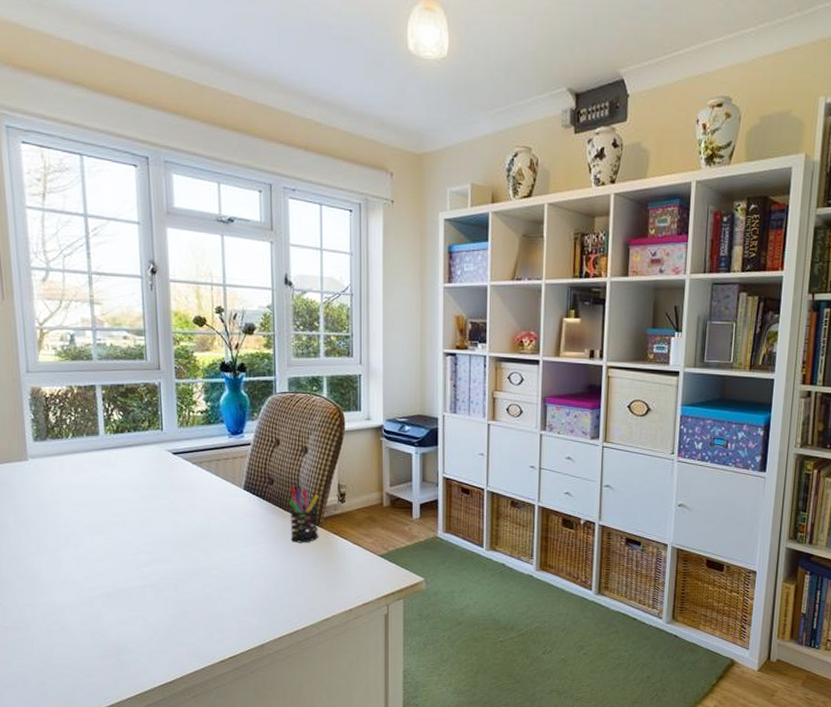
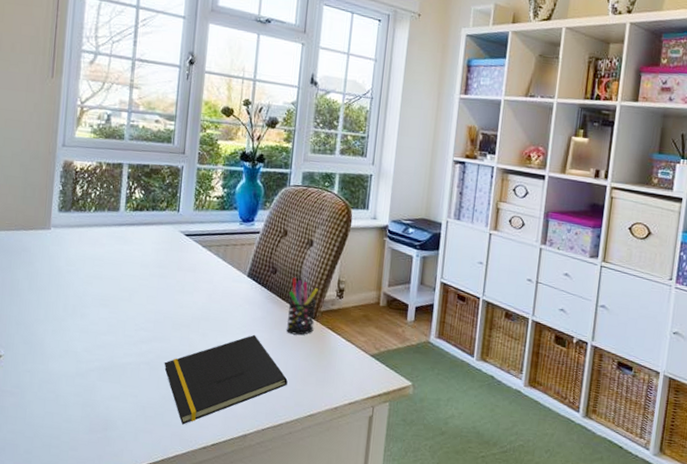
notepad: none [169,546,298,641] -> present [164,334,288,425]

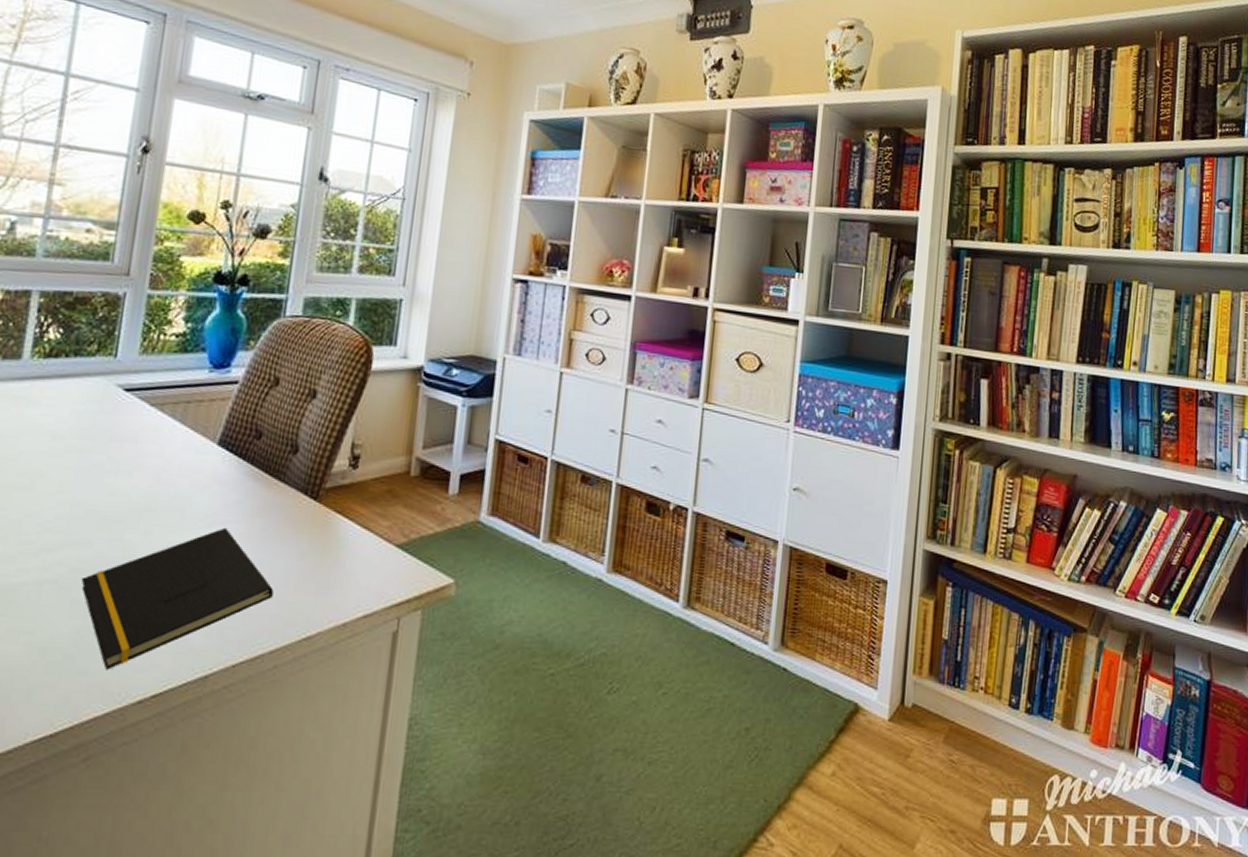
pen holder: present [286,277,318,335] -> none [273,442,323,524]

